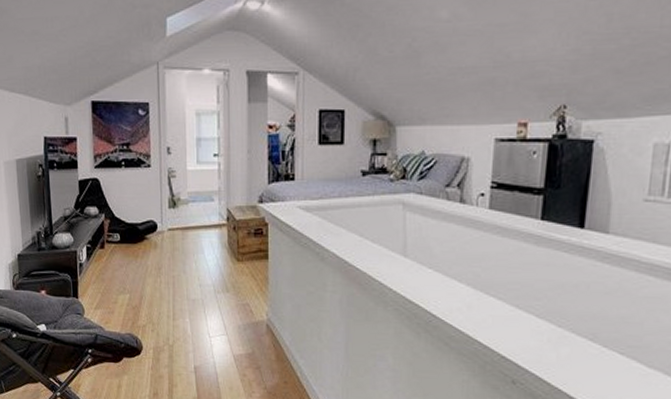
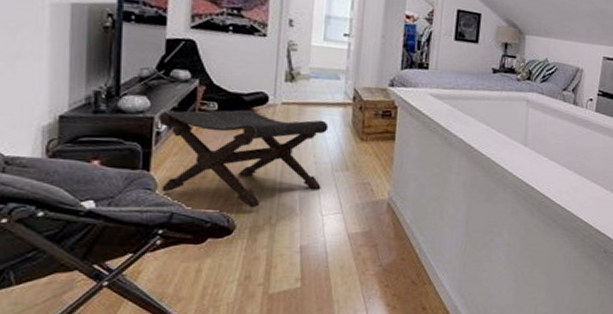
footstool: none [80,238,208,330] -> present [159,109,329,208]

